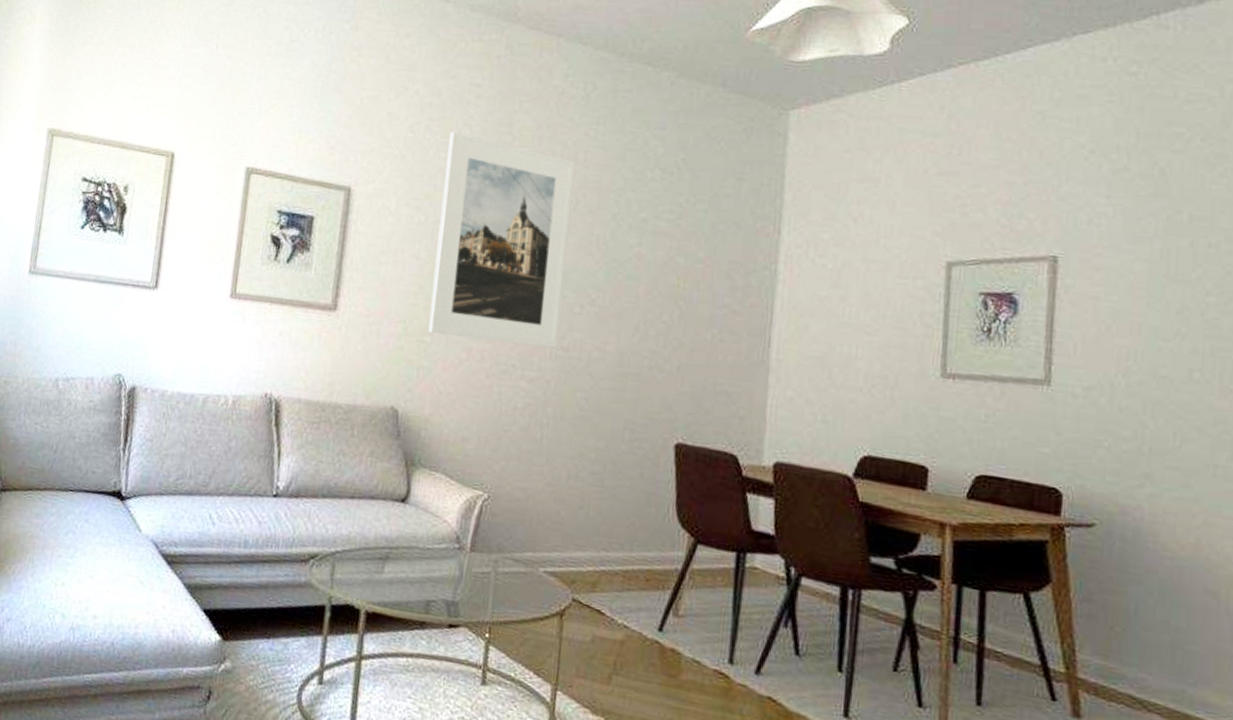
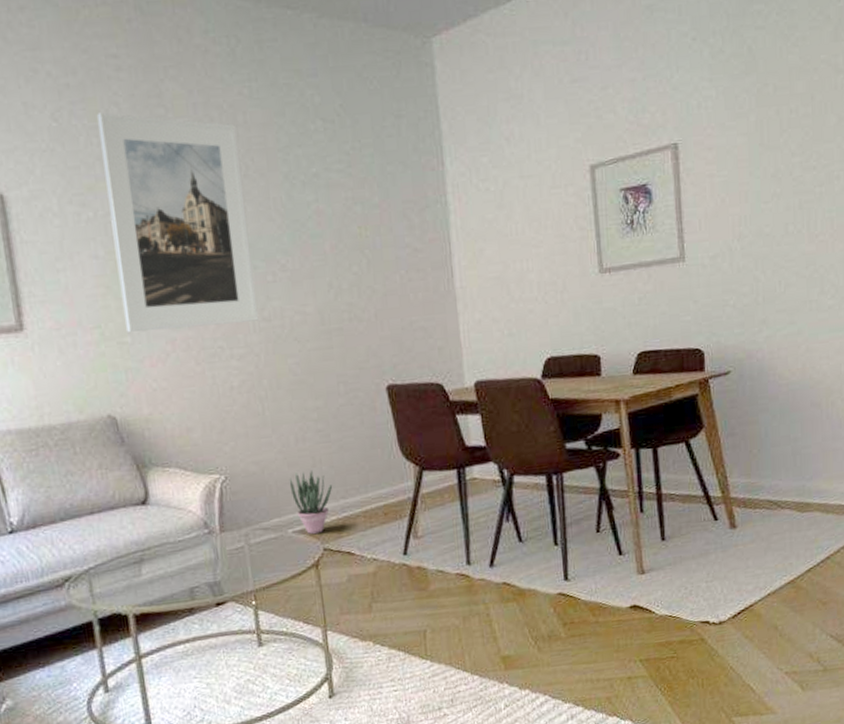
potted plant: none [551,510,597,582] -> present [289,469,333,535]

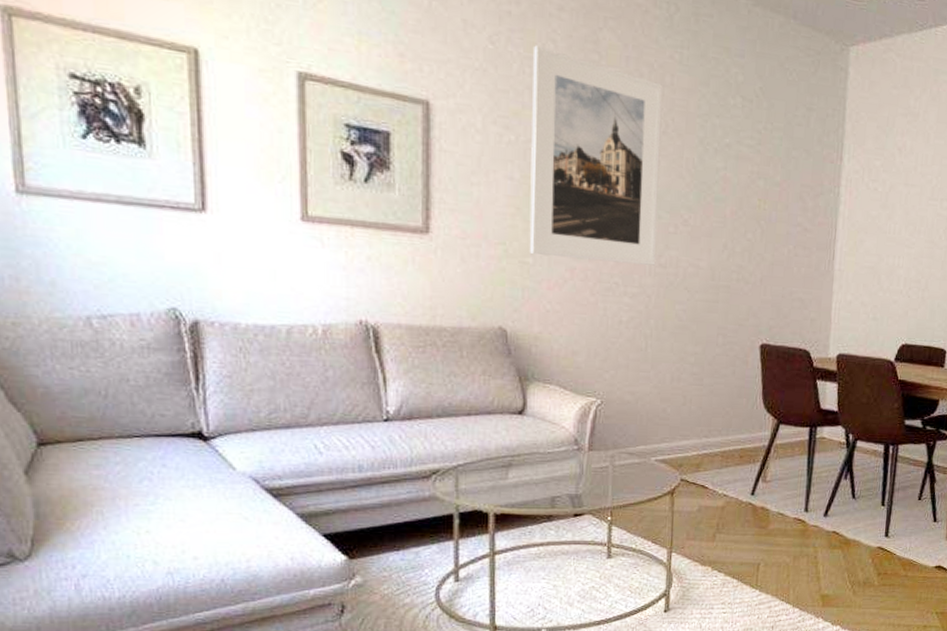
potted plant: present [289,469,333,535] -> none [659,407,698,466]

